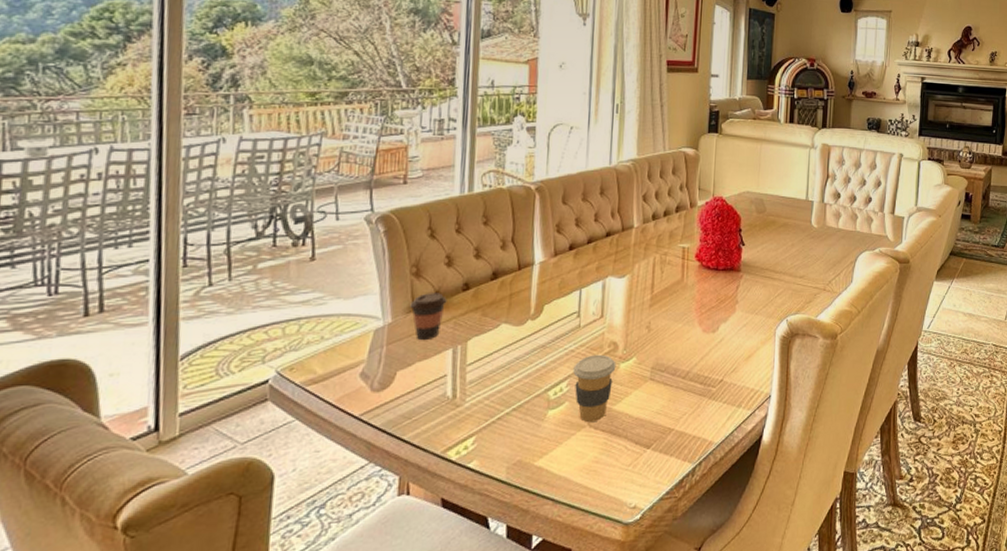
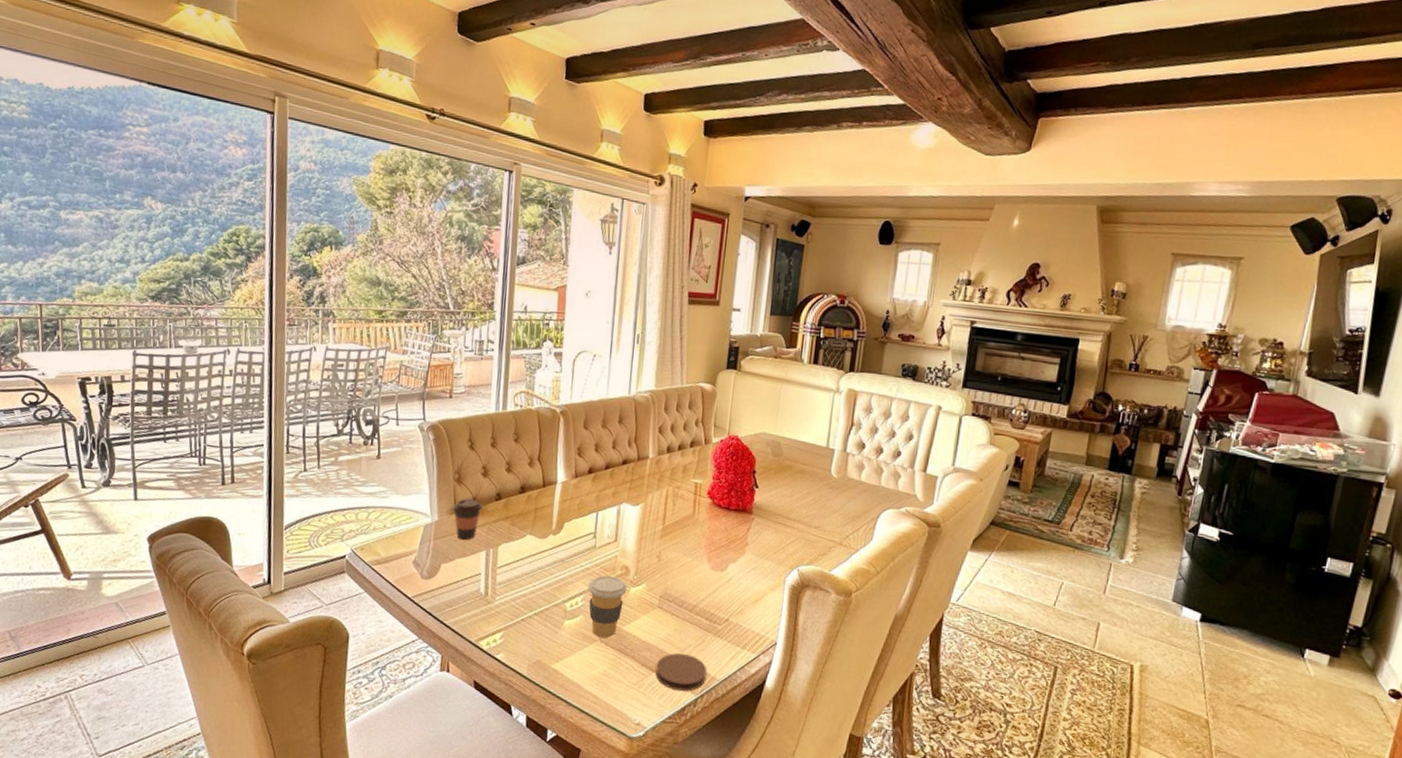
coaster: none [650,422,704,463] -> present [655,653,707,691]

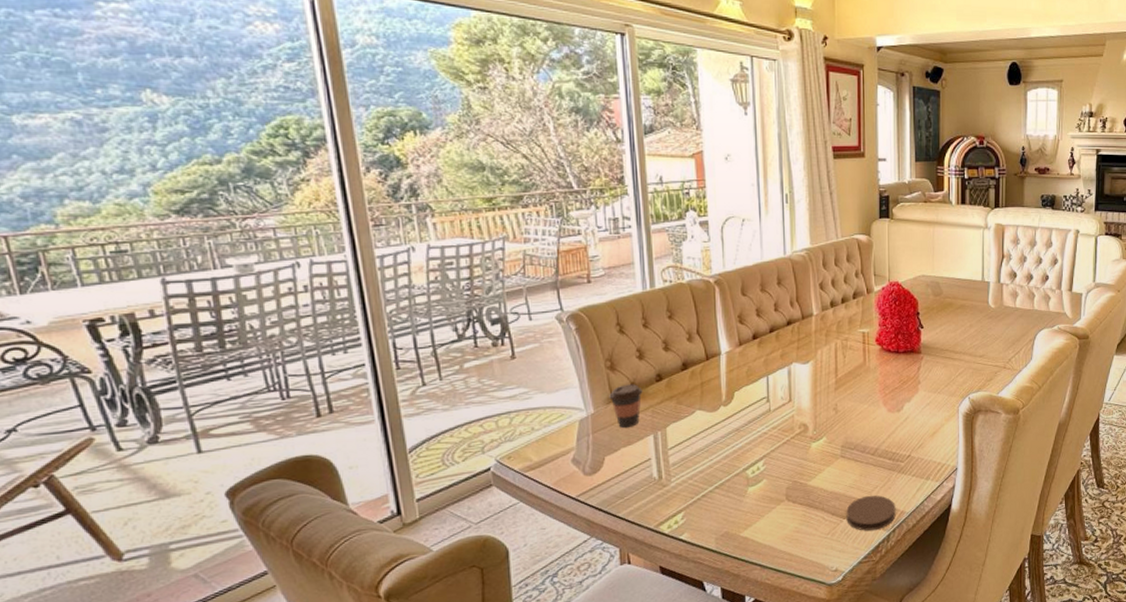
coffee cup: present [588,575,628,639] -> none [768,435,808,497]

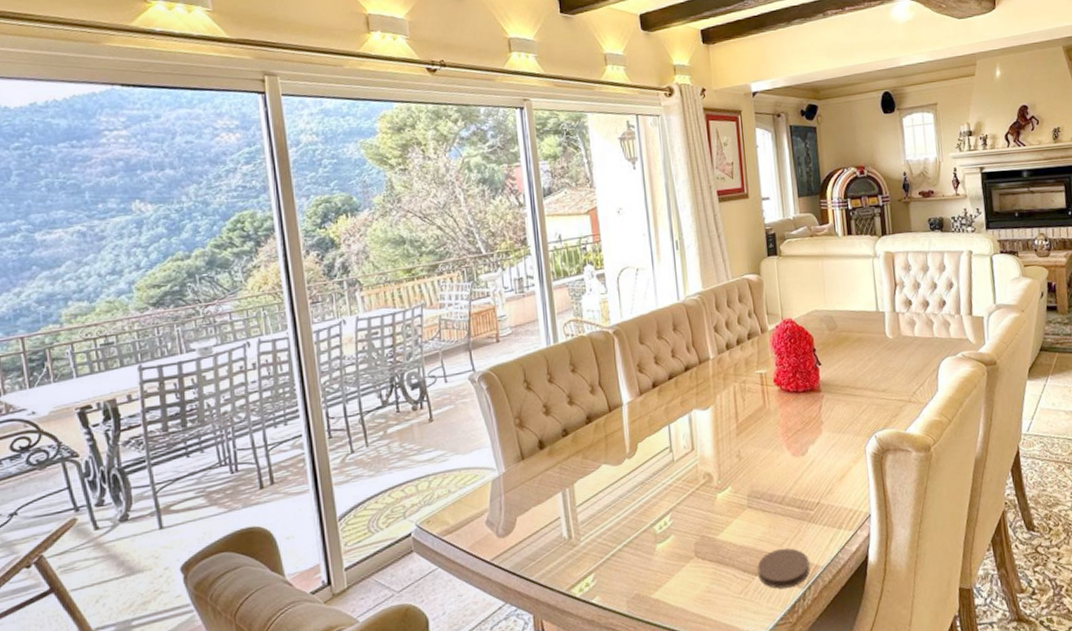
coffee cup: present [609,384,643,429] -> none [519,440,550,487]

